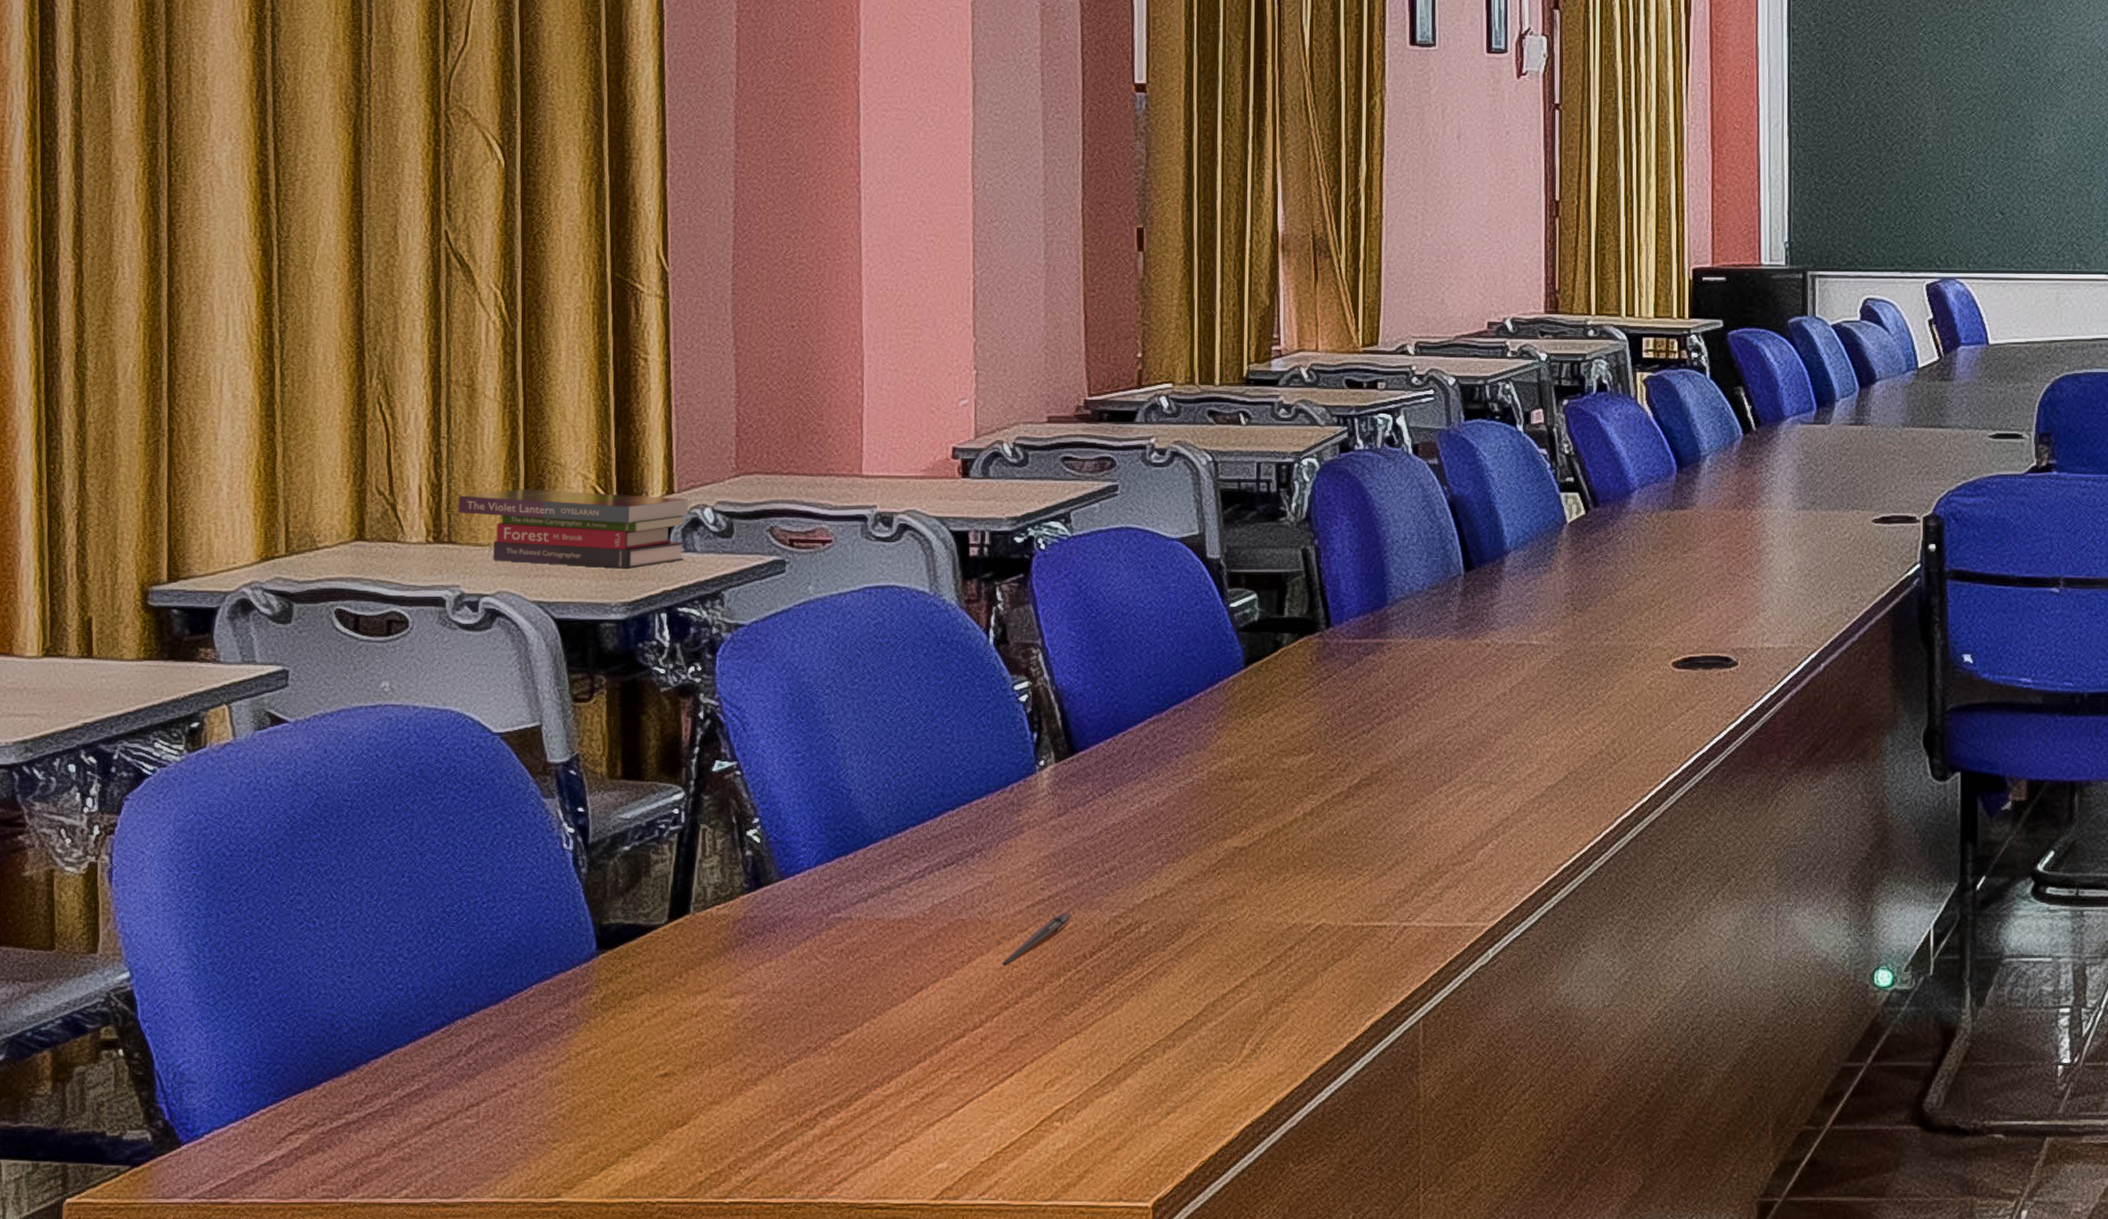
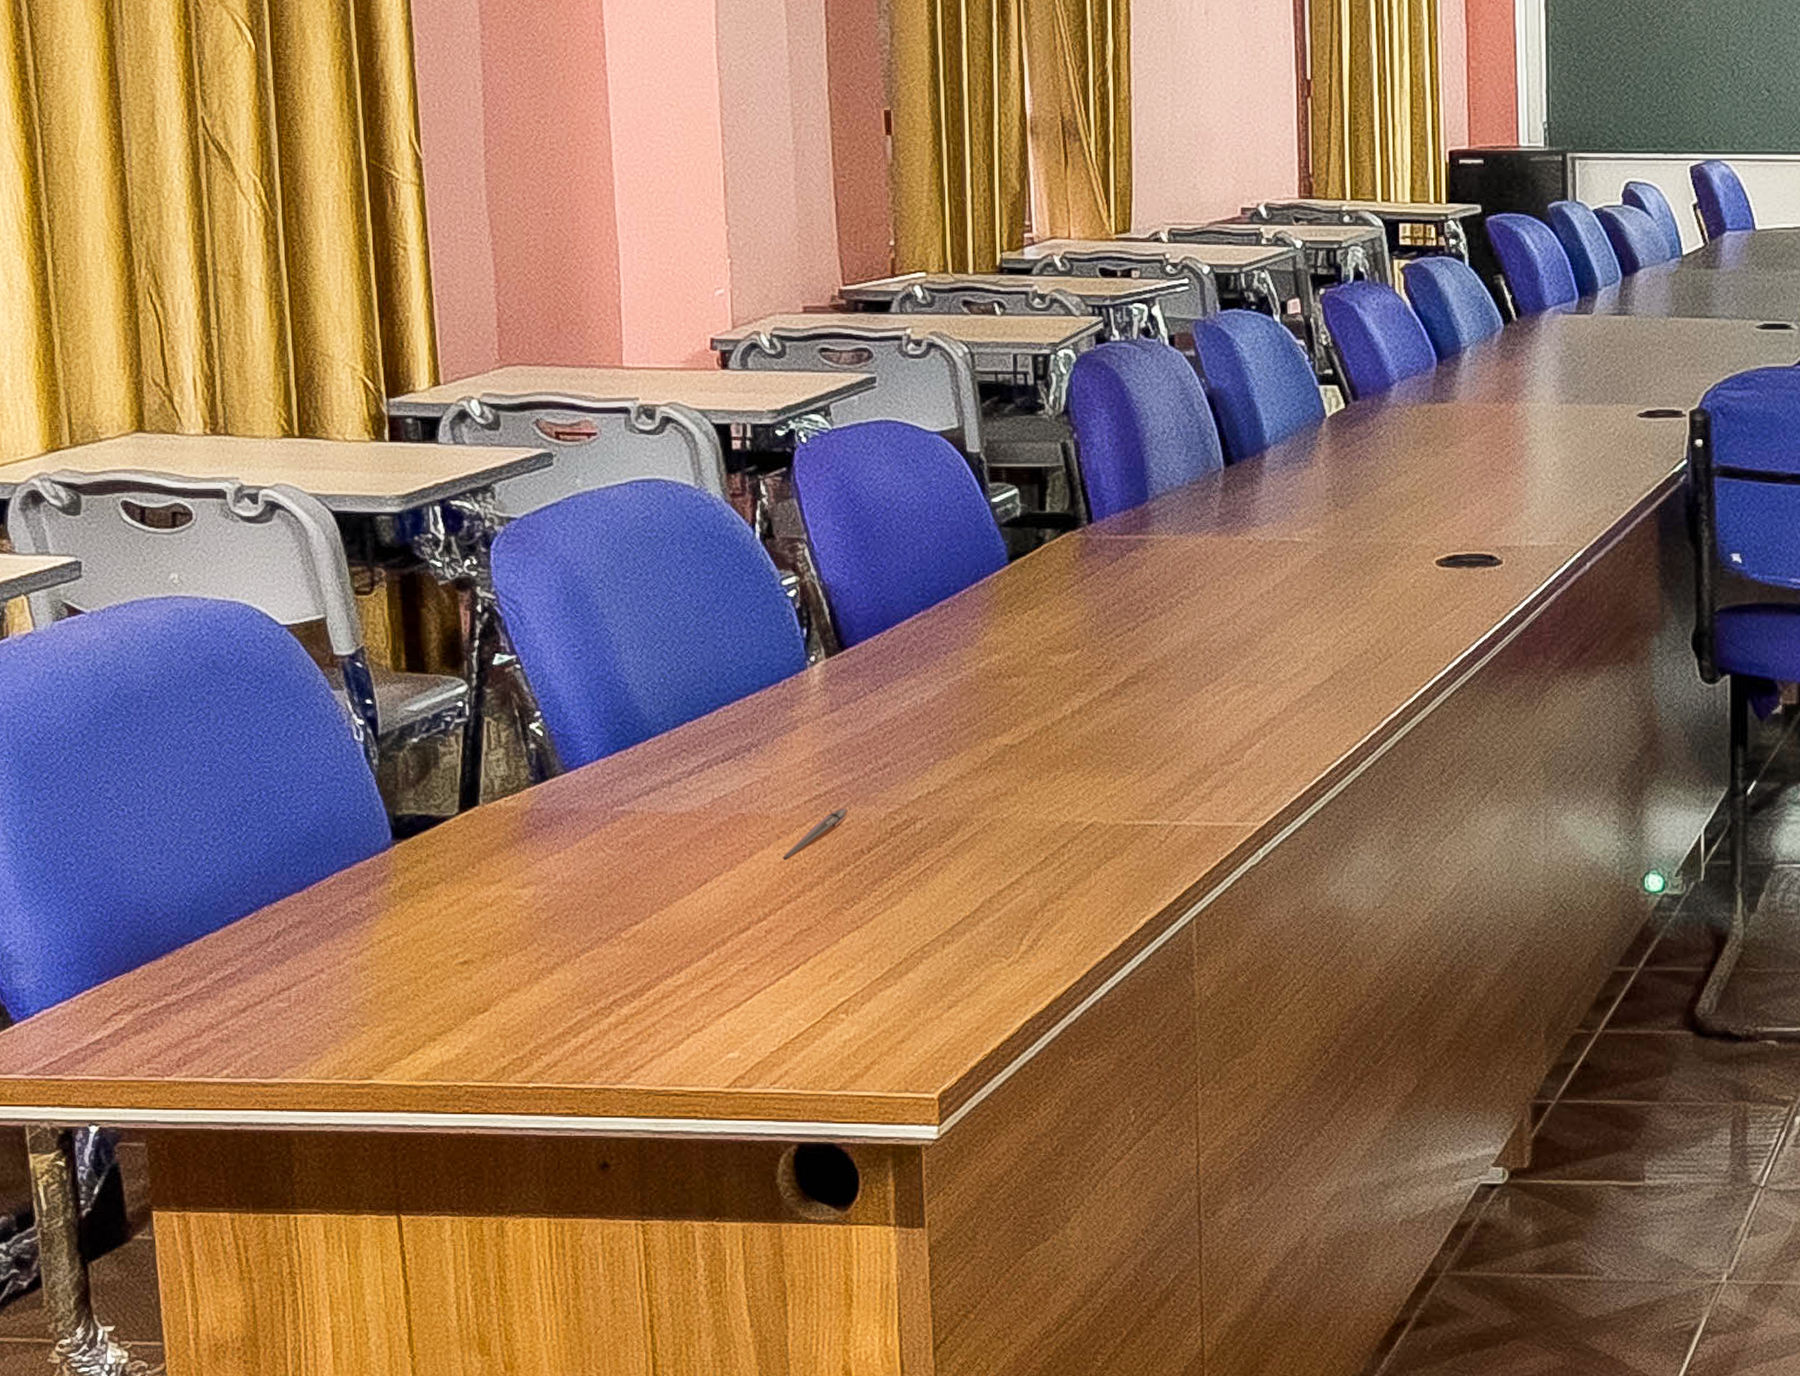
books: present [458,489,688,569] -> none [231,380,455,461]

